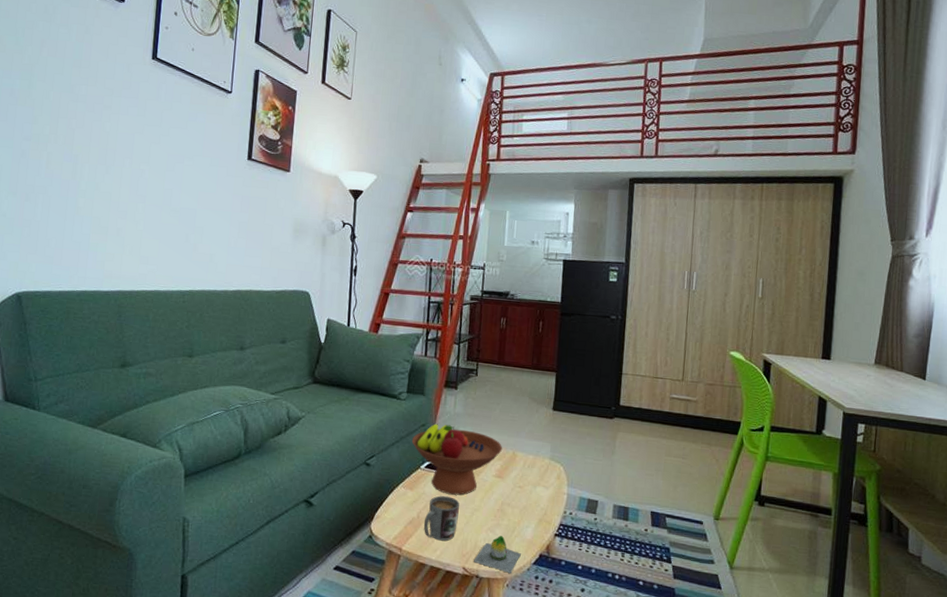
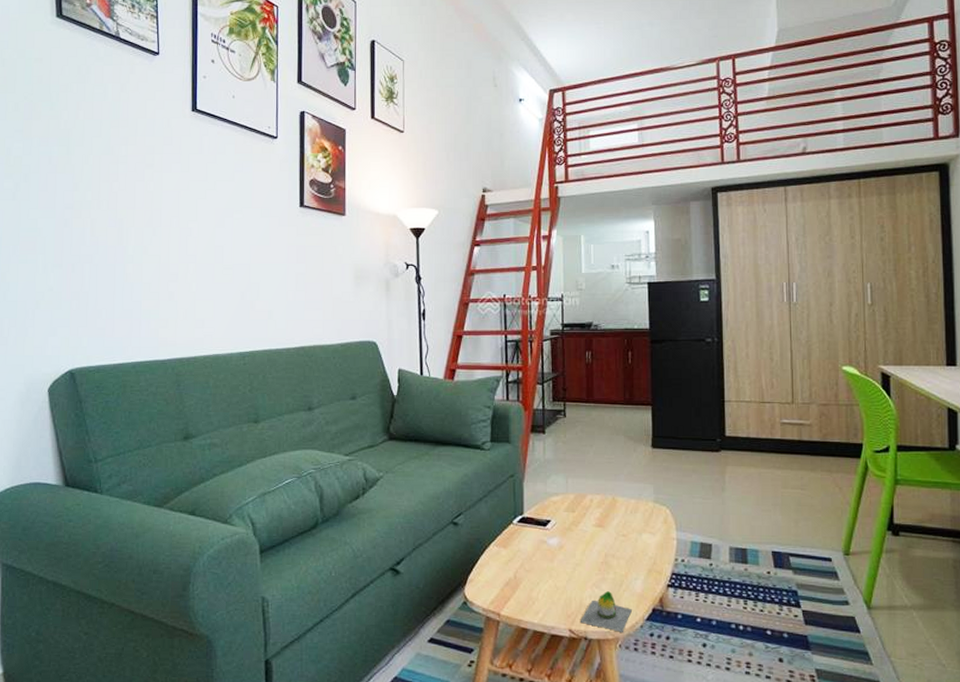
fruit bowl: present [411,423,503,495] -> none [500,473,601,550]
mug: present [423,495,460,541] -> none [521,552,559,602]

